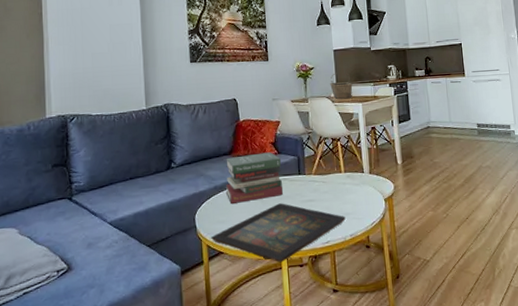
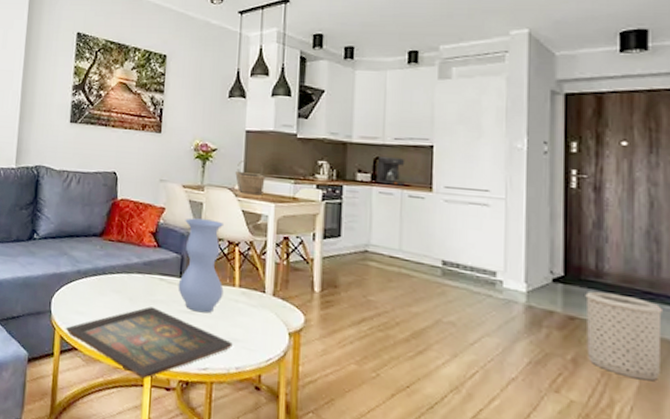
books: present [226,152,283,204] -> none [90,240,160,299]
vase: none [297,124,334,199] -> present [178,218,224,313]
coffee maker: none [427,55,447,76] -> present [376,157,405,186]

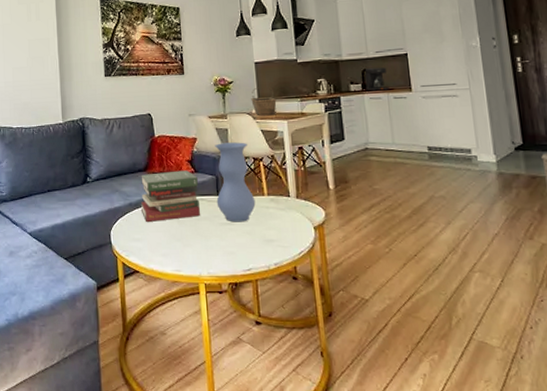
icon panel: present [66,306,233,379] -> none [126,224,269,287]
books: none [90,240,160,299] -> present [141,170,200,222]

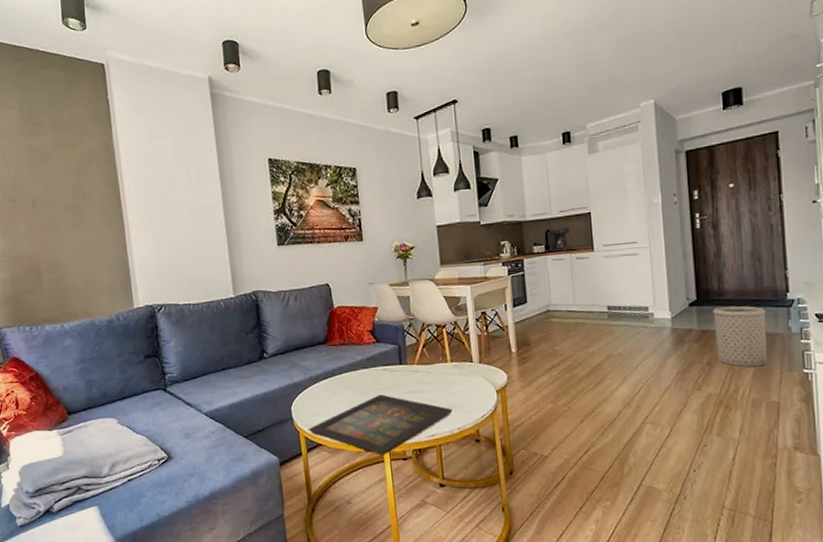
icon panel: none [126,224,269,287] -> present [309,394,453,456]
books: present [141,170,200,222] -> none [320,341,383,395]
vase: present [215,142,256,222] -> none [396,309,439,391]
basket: present [251,87,277,116] -> none [433,251,460,282]

